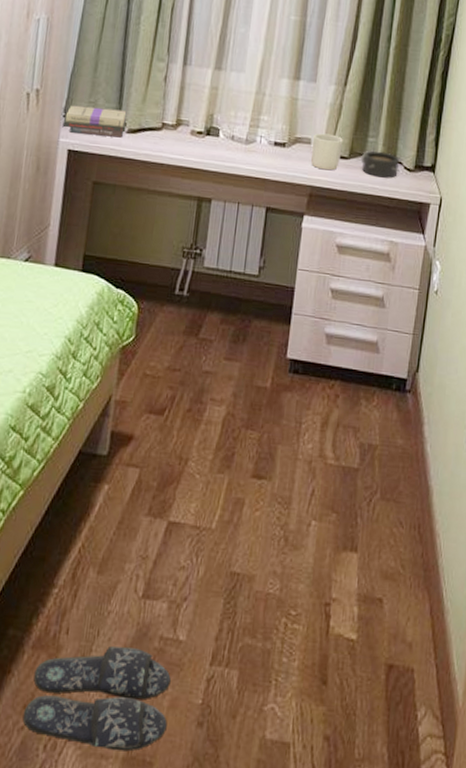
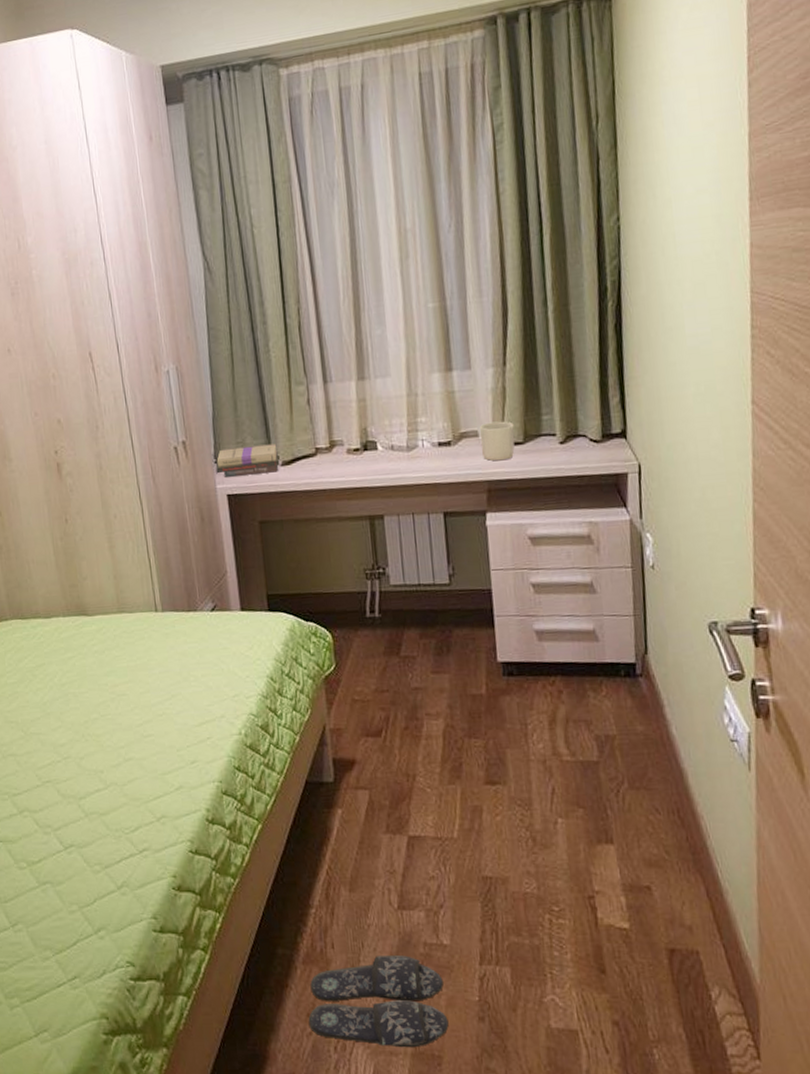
alarm clock: present [360,151,399,179] -> none [537,427,585,457]

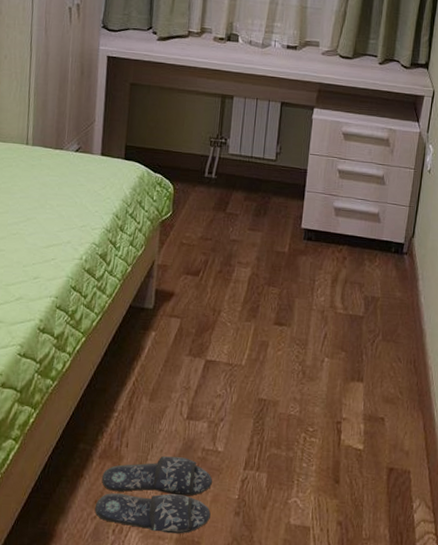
books: present [215,443,280,477] -> none [101,17,157,45]
mug: present [480,421,515,461] -> none [319,37,347,69]

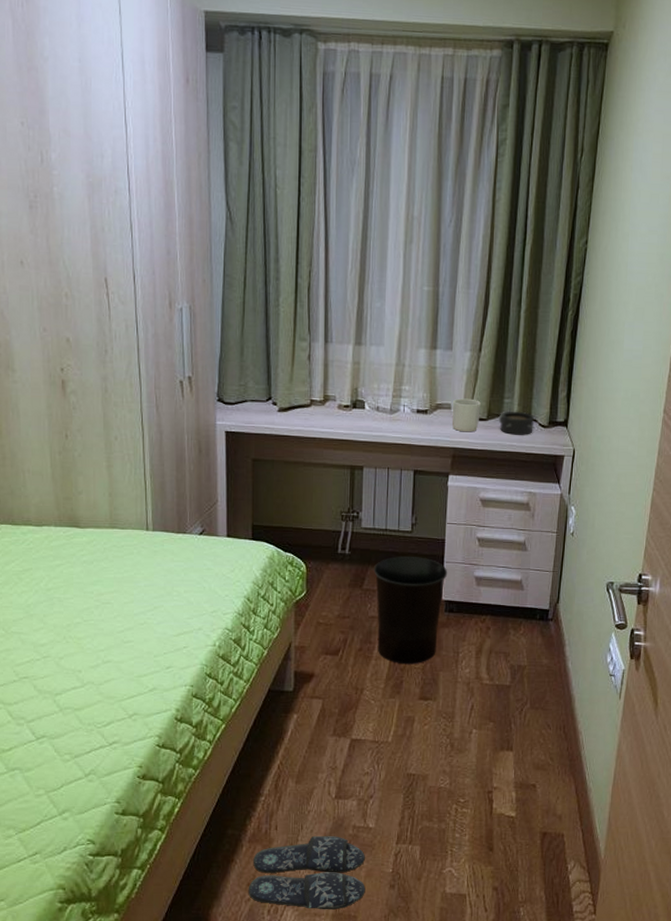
waste bin: none [236,183,308,289] -> present [374,556,448,663]
mug: none [319,37,347,69] -> present [452,398,481,432]
alarm clock: none [363,52,397,75] -> present [498,411,535,435]

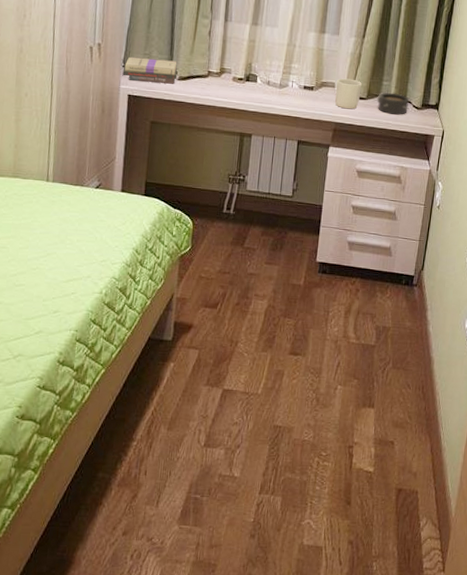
books: none [217,389,277,417] -> present [122,56,178,84]
slippers: present [248,836,365,910] -> none [113,483,229,557]
waste bin: present [374,556,448,663] -> none [253,219,323,320]

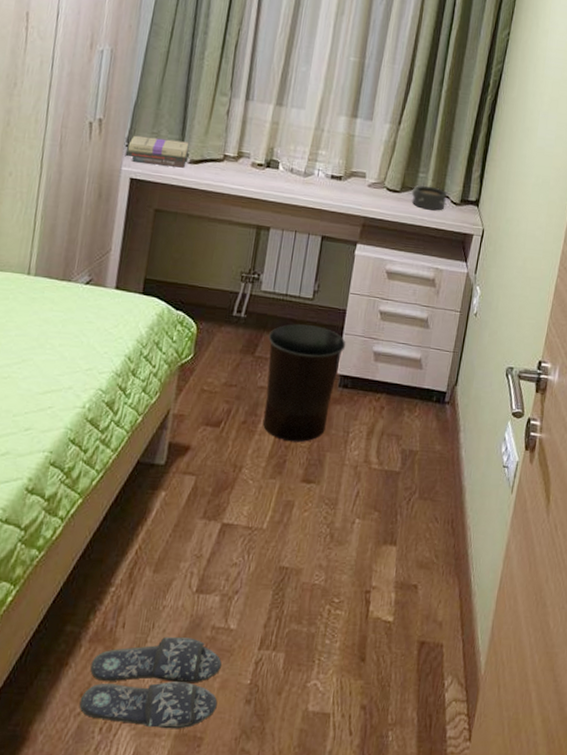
slippers: none [113,483,229,557] -> present [79,637,222,729]
waste bin: none [253,219,323,320] -> present [262,324,346,442]
mug: present [335,78,362,110] -> none [365,168,396,203]

